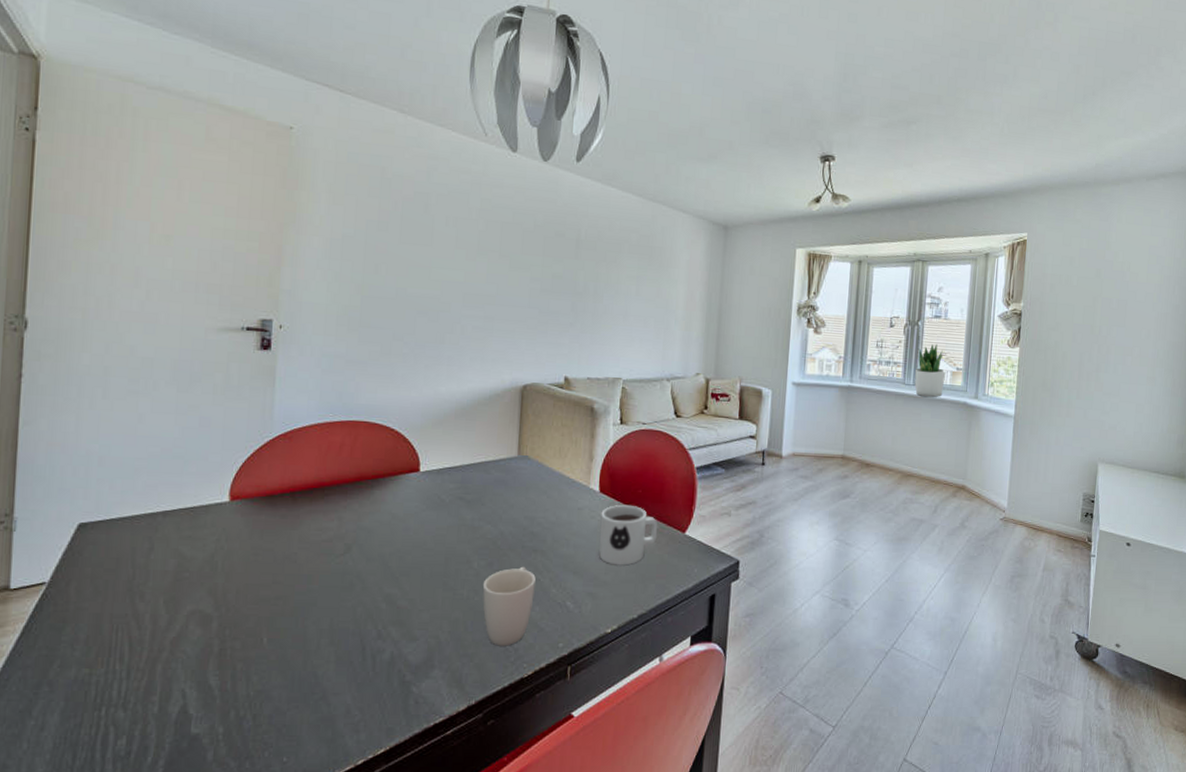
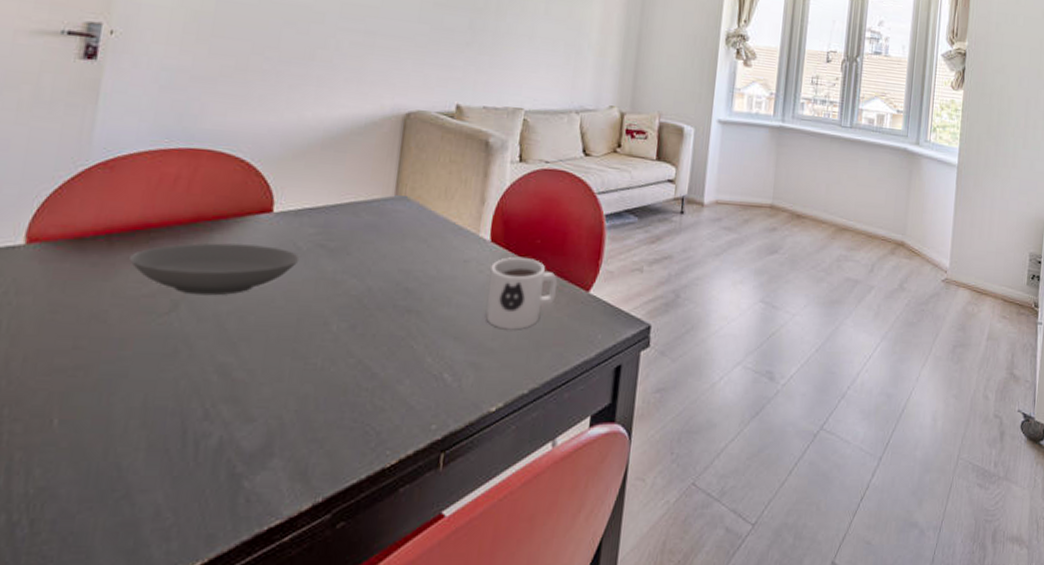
bowl: none [310,497,444,540] -> present [129,243,300,296]
mug: present [482,566,536,646] -> none [340,330,408,429]
planter: present [915,343,945,397] -> none [852,82,884,142]

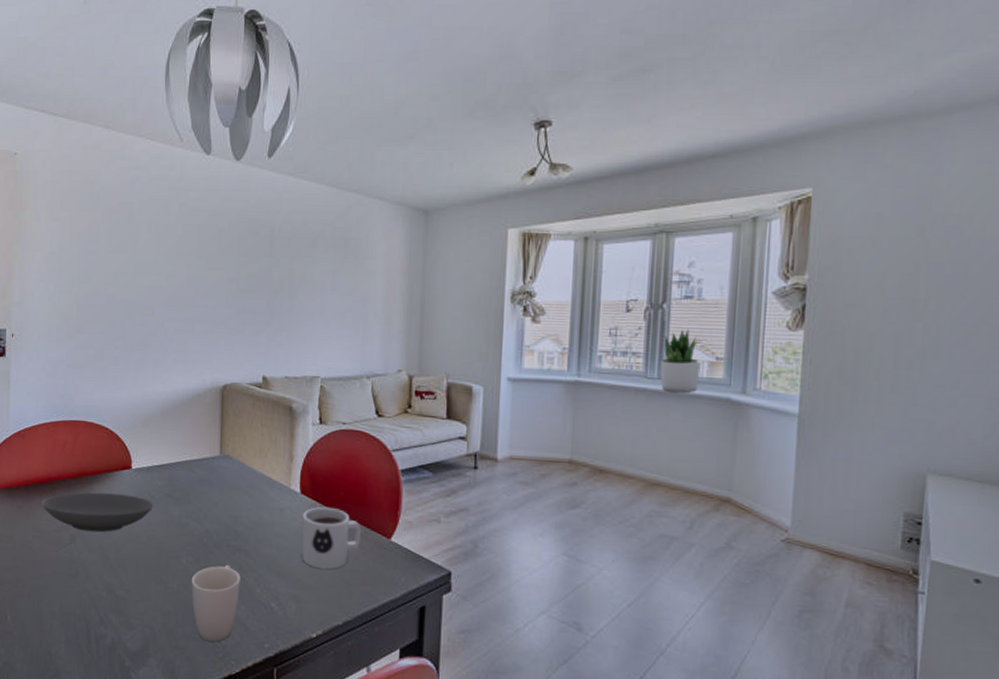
mug: none [340,330,408,429] -> present [191,564,240,642]
planter: none [852,82,884,142] -> present [660,329,700,392]

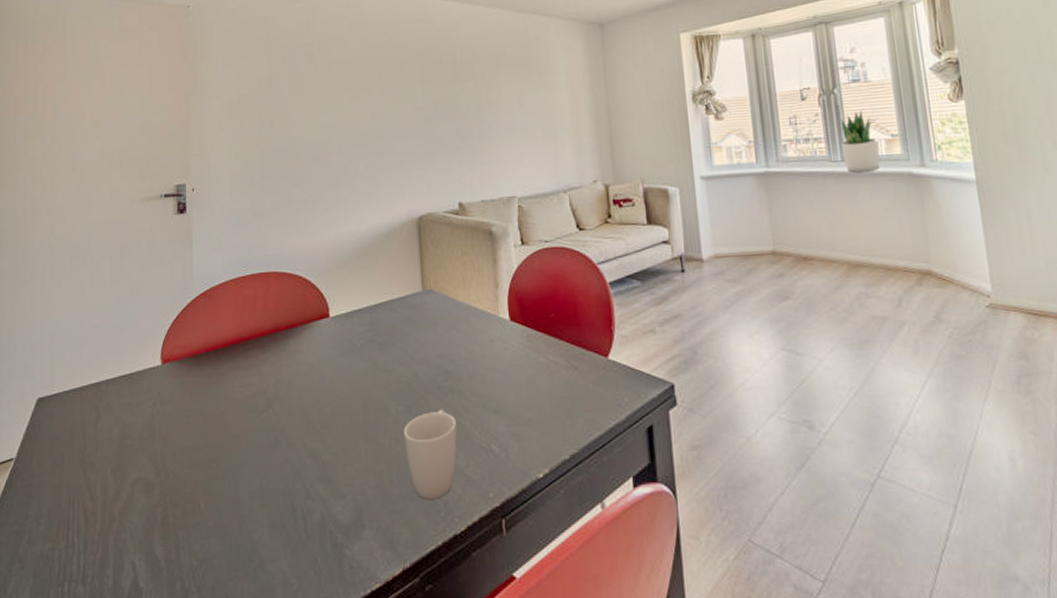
bowl: present [41,492,154,532] -> none [233,346,357,393]
mug: present [301,506,361,570] -> none [514,331,577,400]

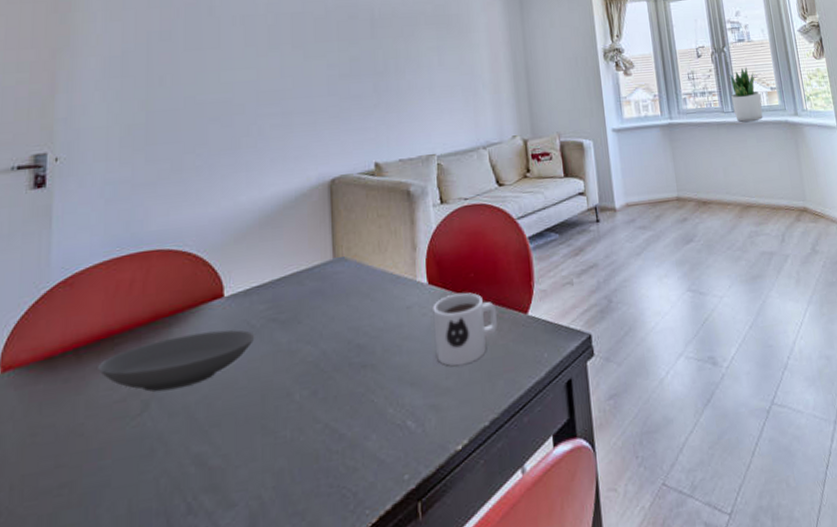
bowl: none [233,346,357,393] -> present [98,329,255,392]
mug: present [403,409,457,500] -> none [308,387,369,494]
mug: none [514,331,577,400] -> present [433,292,497,367]

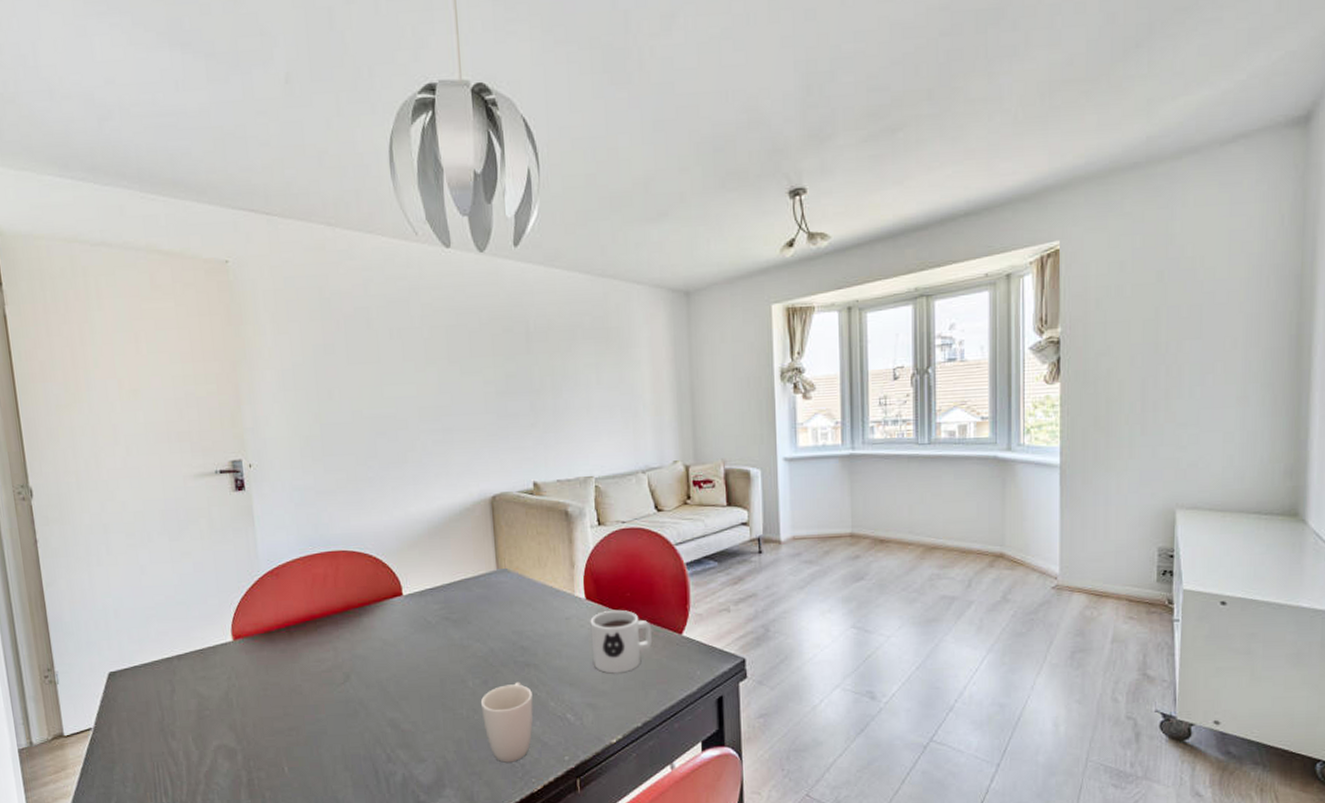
bowl: present [98,329,255,392] -> none [306,623,432,668]
mug: none [308,387,369,494] -> present [480,681,534,763]
planter: present [729,66,763,122] -> none [930,391,966,456]

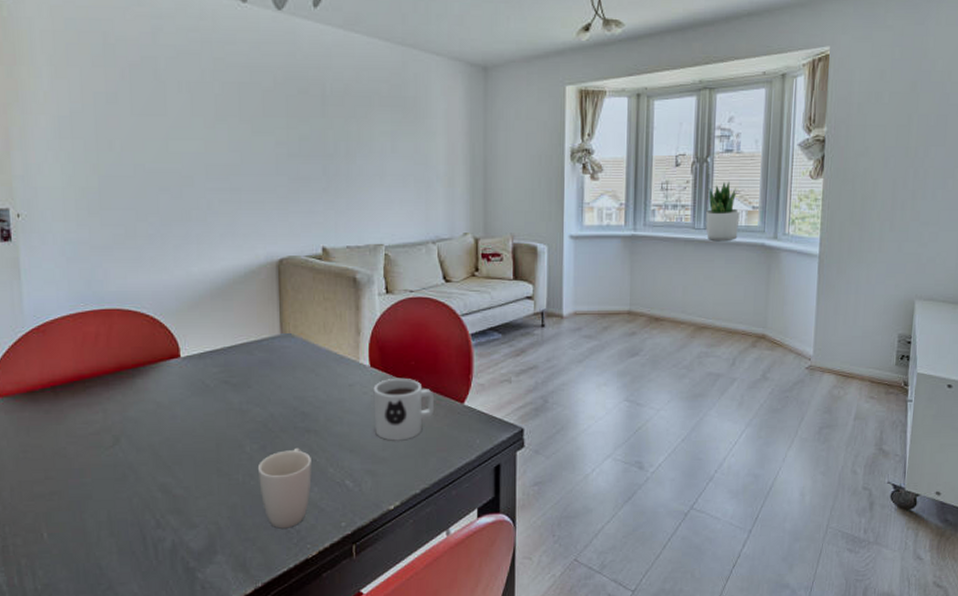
planter: none [930,391,966,456] -> present [706,181,739,240]

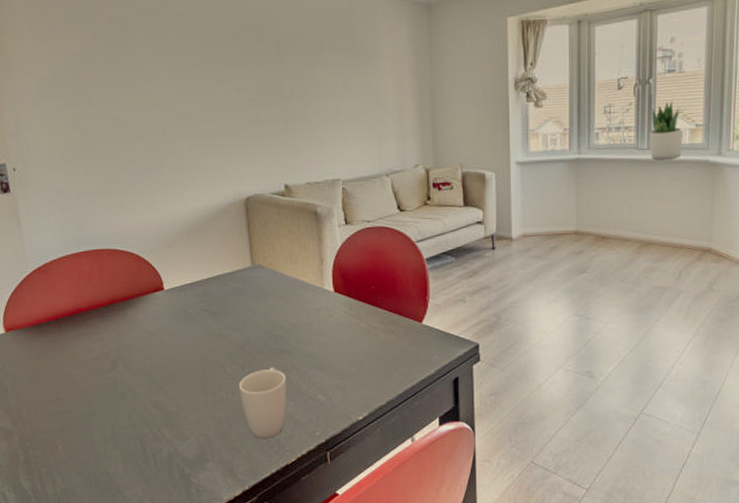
mug: present [373,377,434,441] -> none [338,301,395,359]

